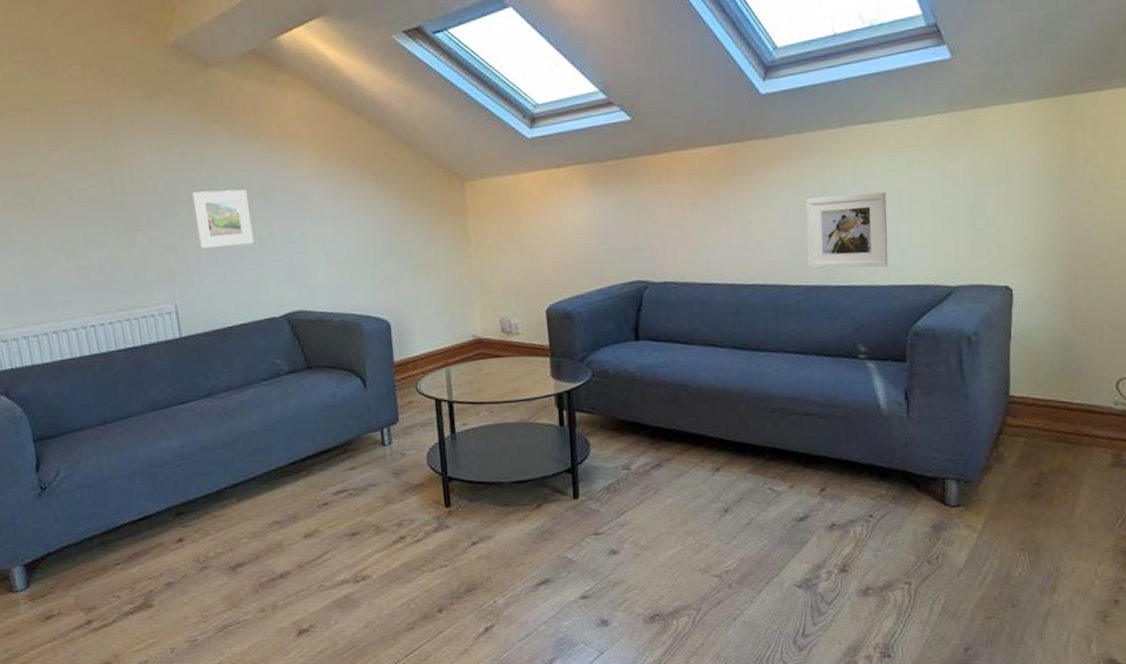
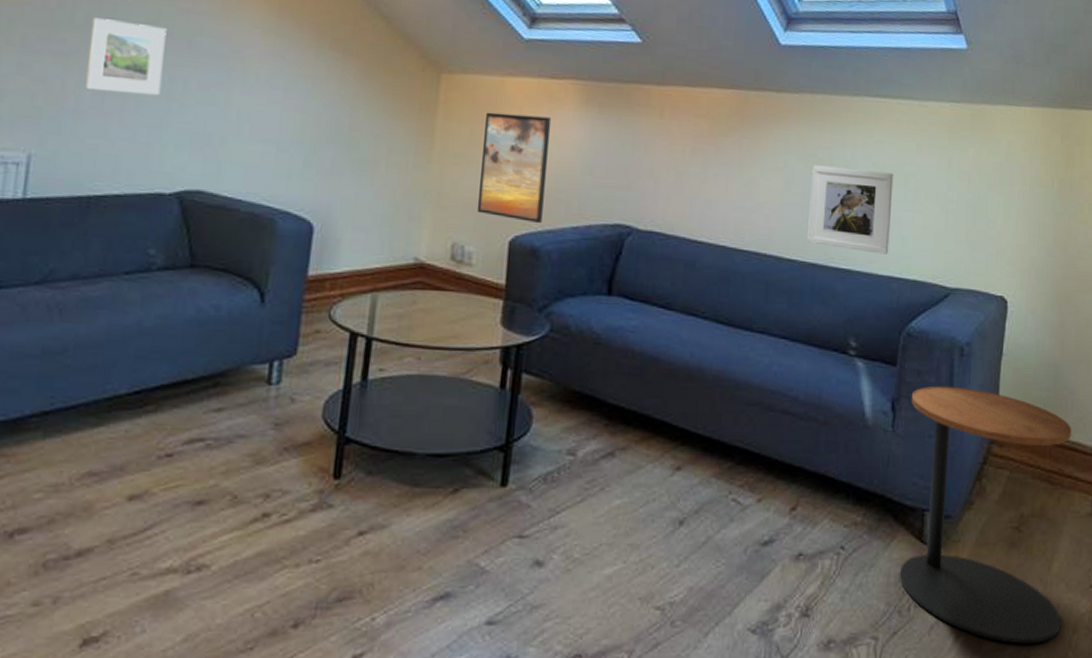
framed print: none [508,201,570,292] -> present [476,112,552,224]
side table: none [923,371,1088,578] -> present [899,385,1072,645]

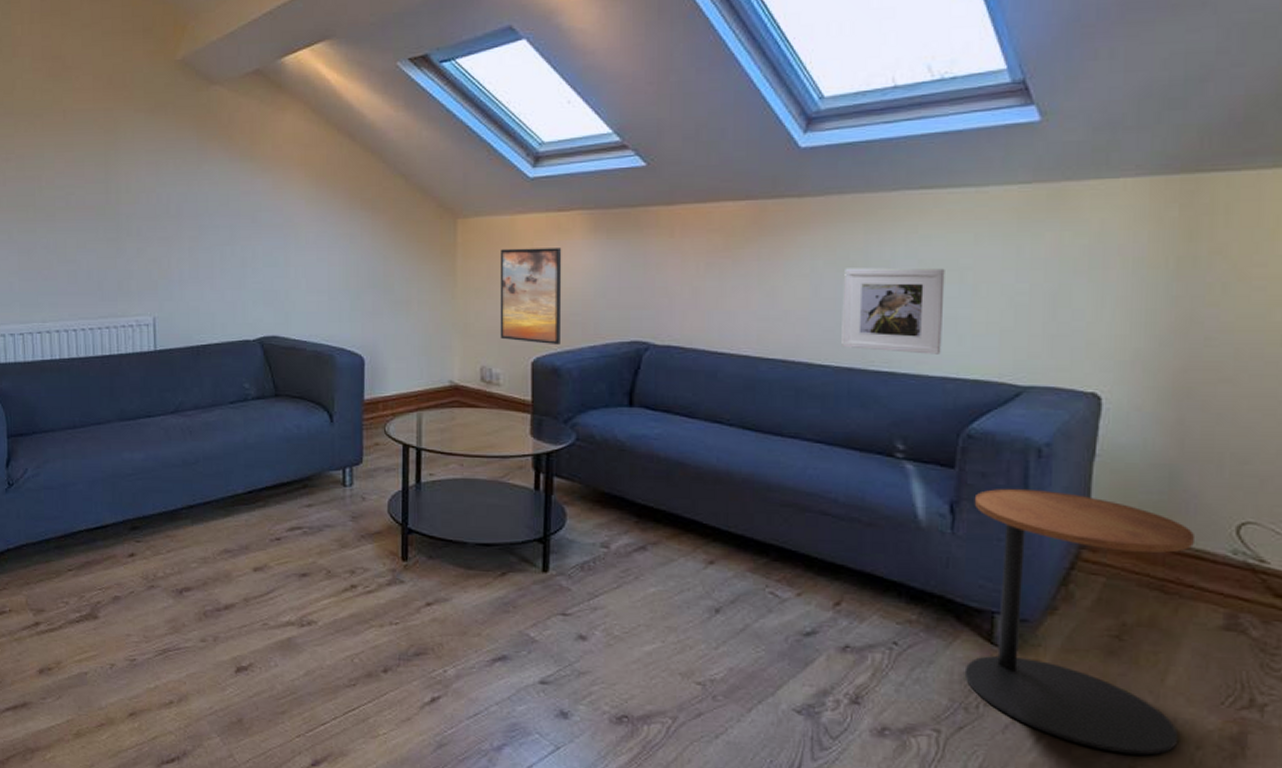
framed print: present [84,18,167,95] -> none [181,207,237,263]

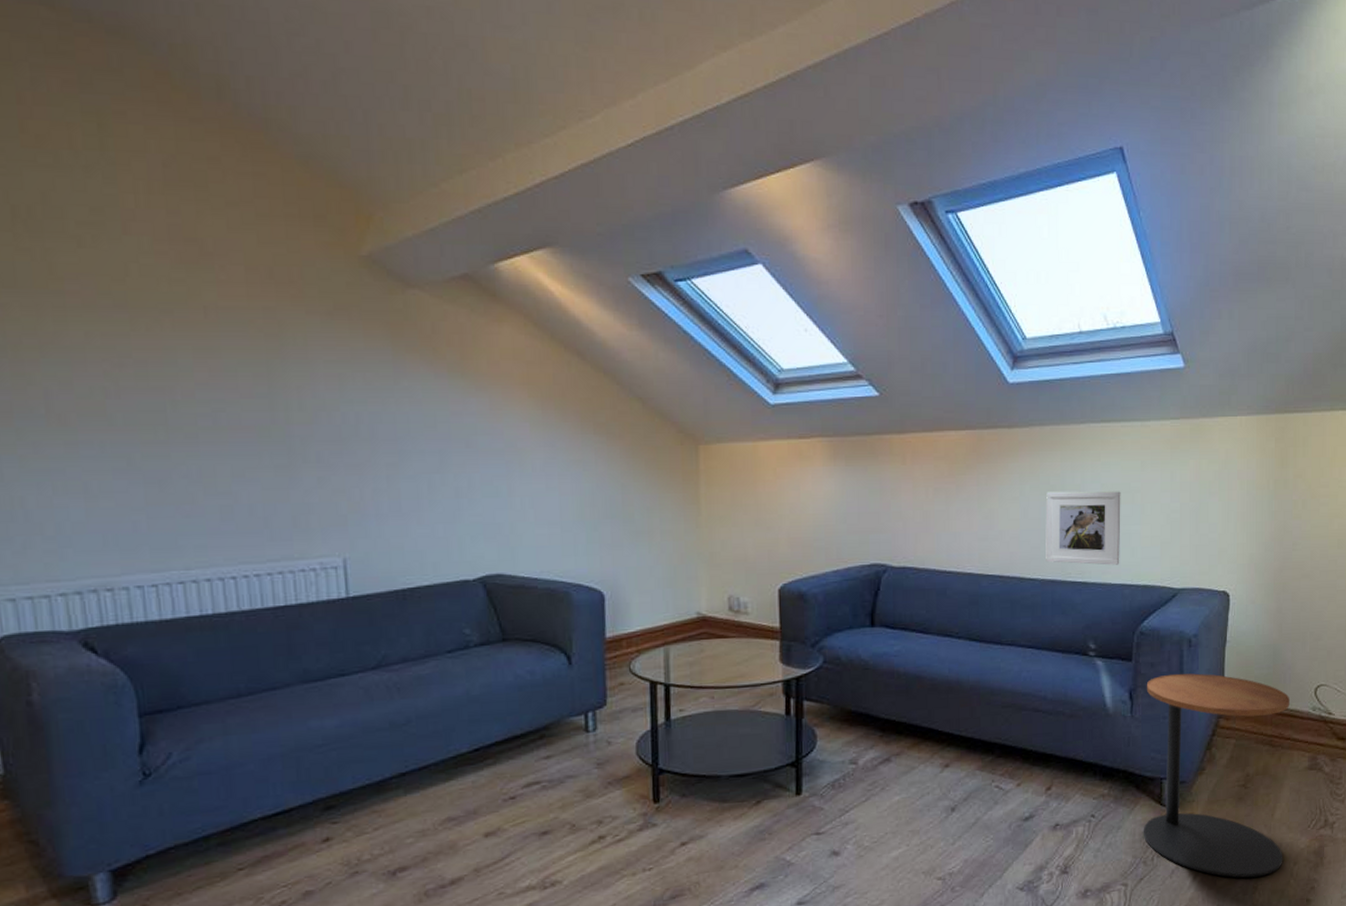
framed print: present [500,248,562,346] -> none [744,474,806,571]

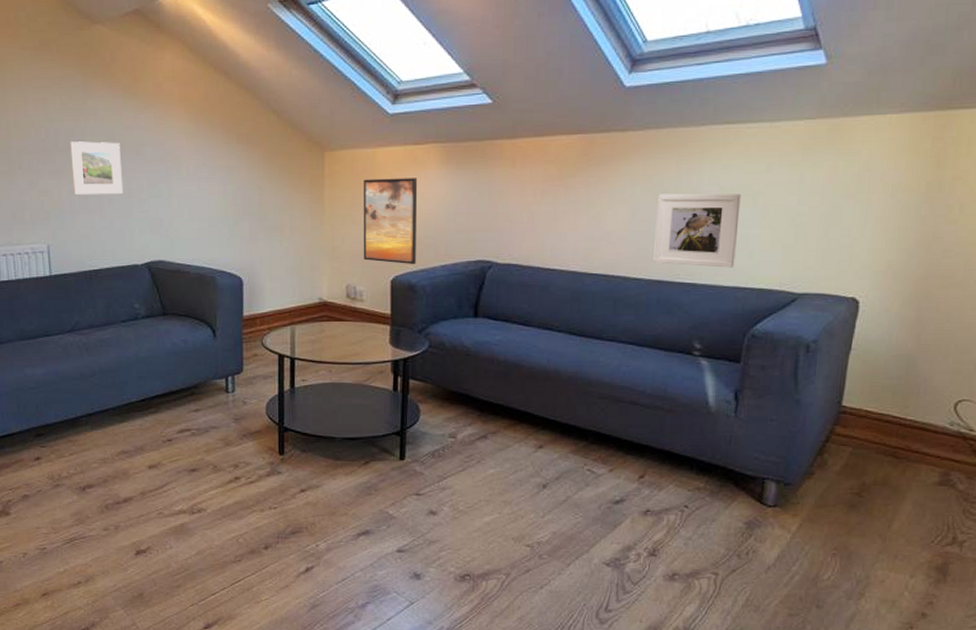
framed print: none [375,429,449,494] -> present [69,141,124,194]
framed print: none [744,474,806,571] -> present [363,178,418,265]
side table: present [1143,673,1291,878] -> none [739,378,923,585]

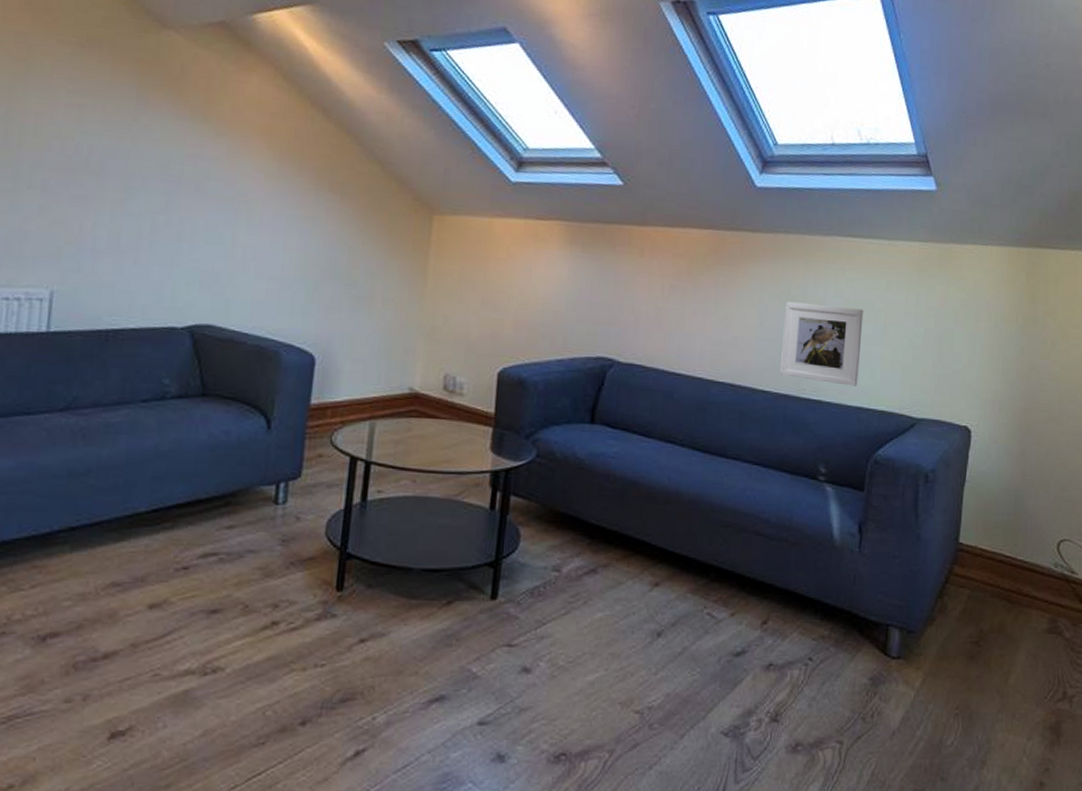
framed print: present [69,141,124,194] -> none [100,163,176,235]
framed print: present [363,178,418,265] -> none [467,251,538,357]

